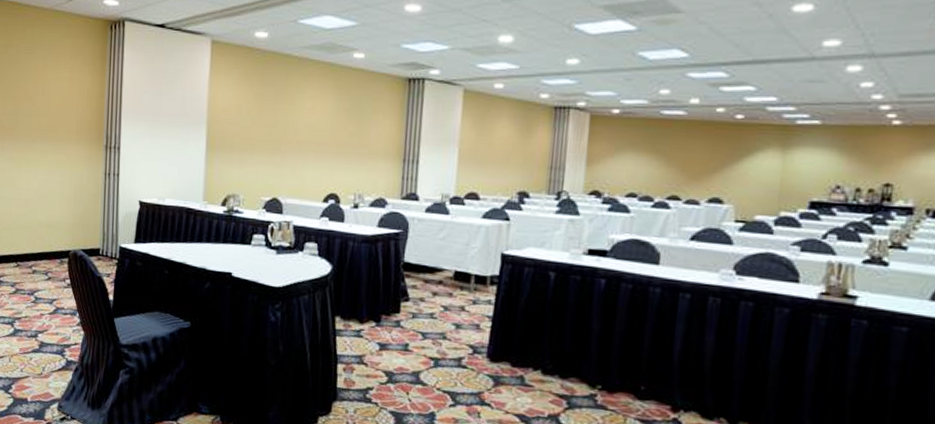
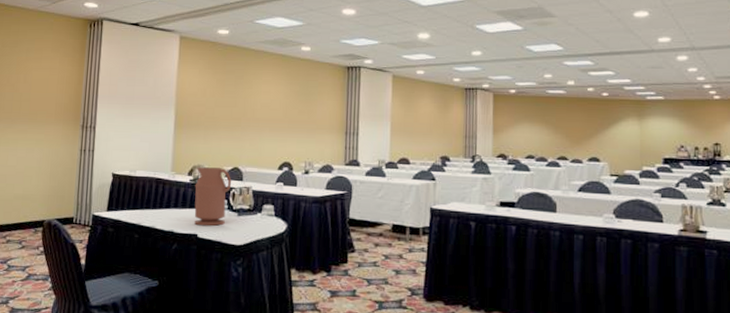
water jug: none [228,196,271,264] -> present [194,167,232,226]

